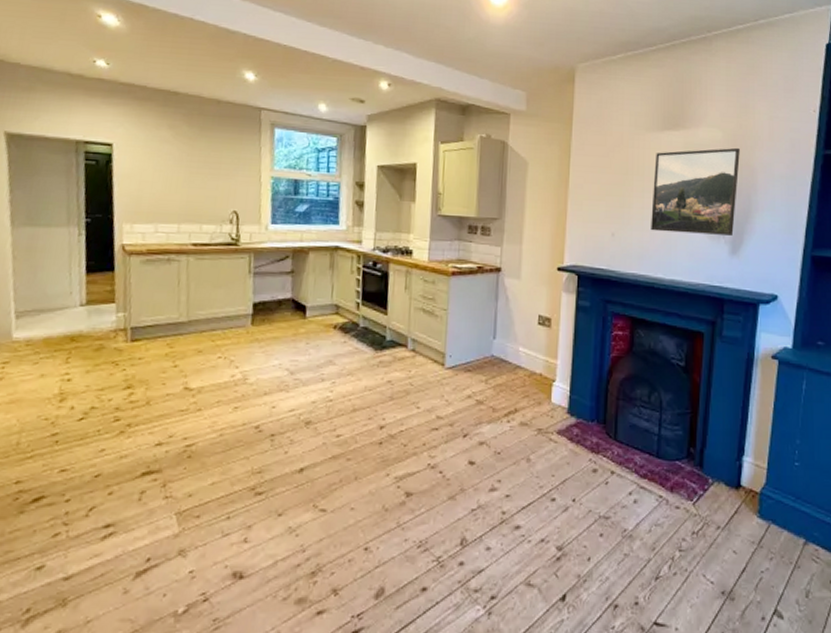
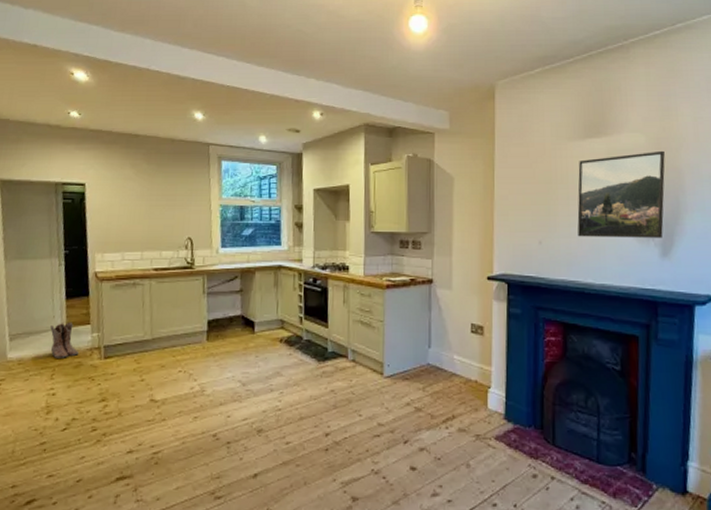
boots: none [66,299,101,340] -> present [50,322,79,358]

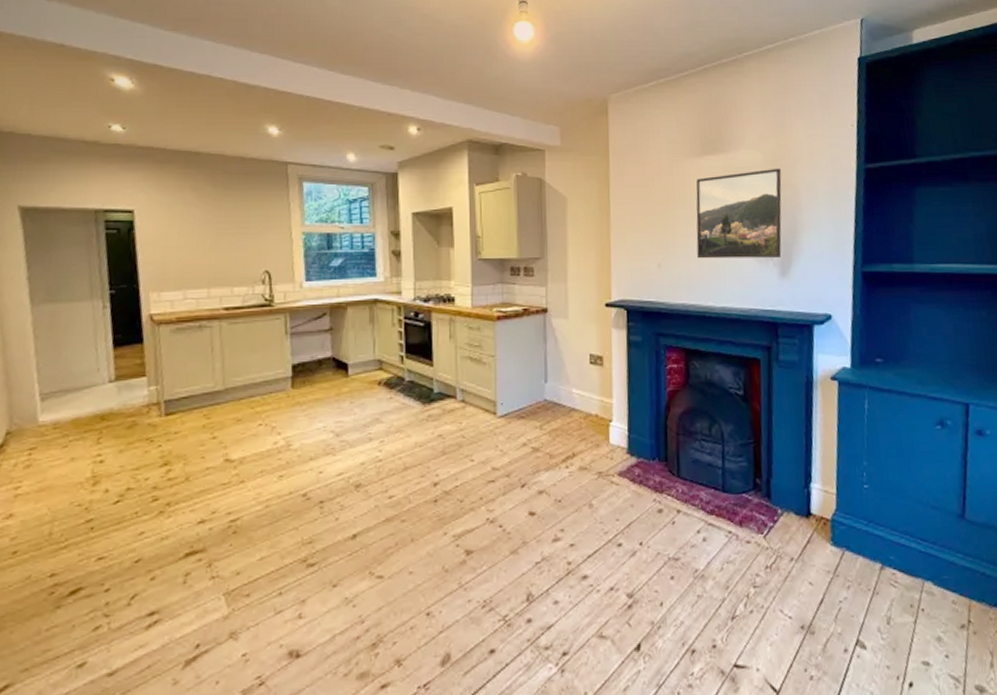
boots: present [50,322,79,358] -> none [94,374,133,419]

